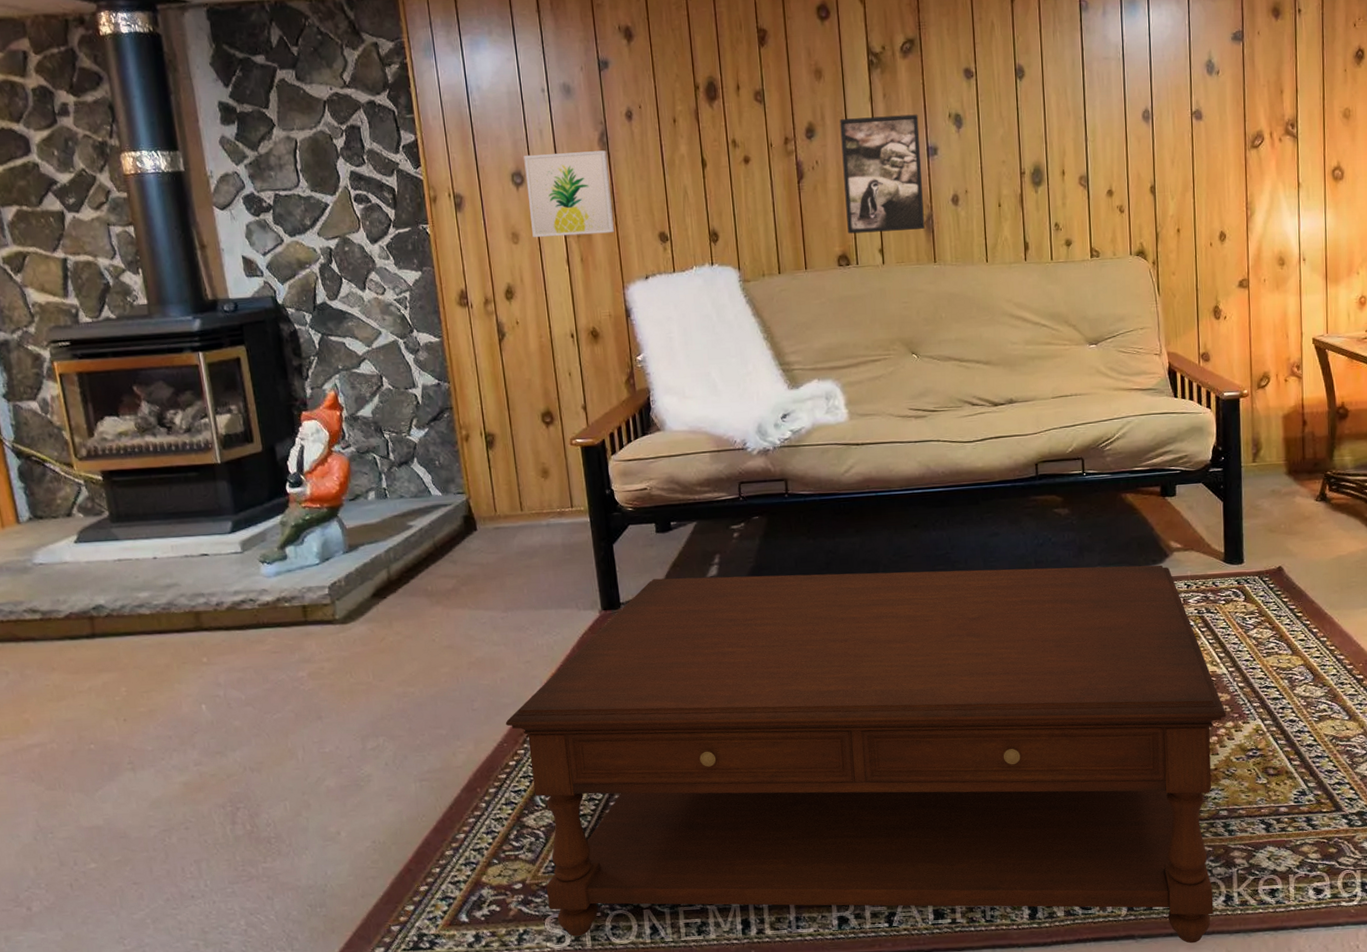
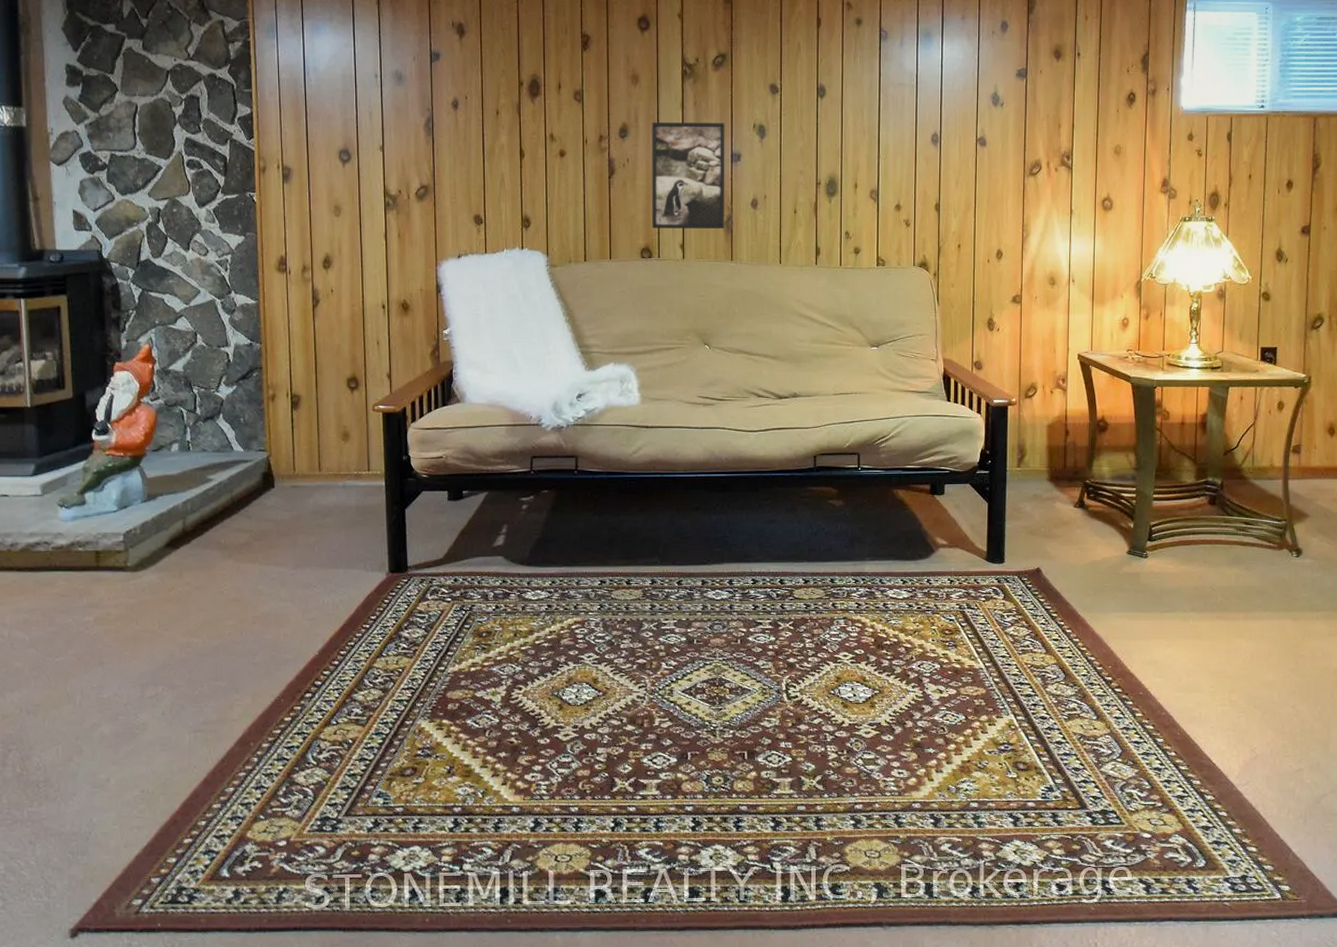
coffee table: present [505,565,1227,944] -> none [284,545,981,934]
wall art: present [524,150,615,238] -> none [352,134,433,212]

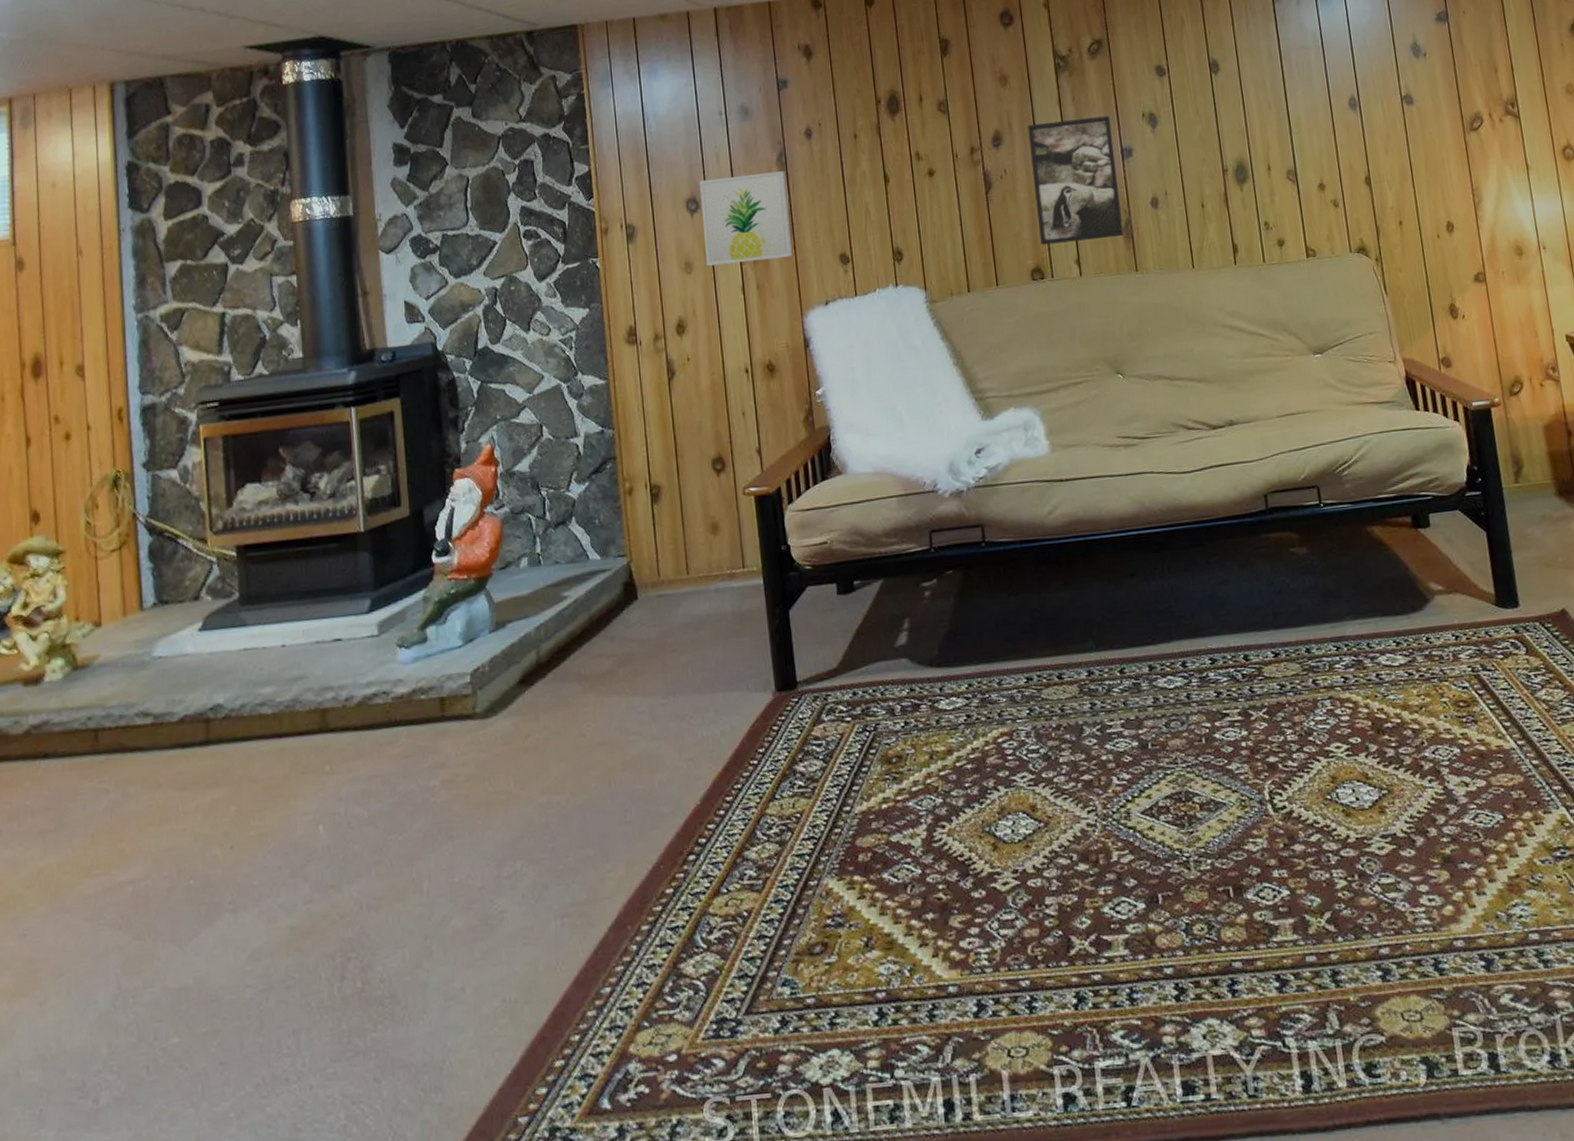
wall art: none [352,134,433,212] -> present [699,171,793,266]

